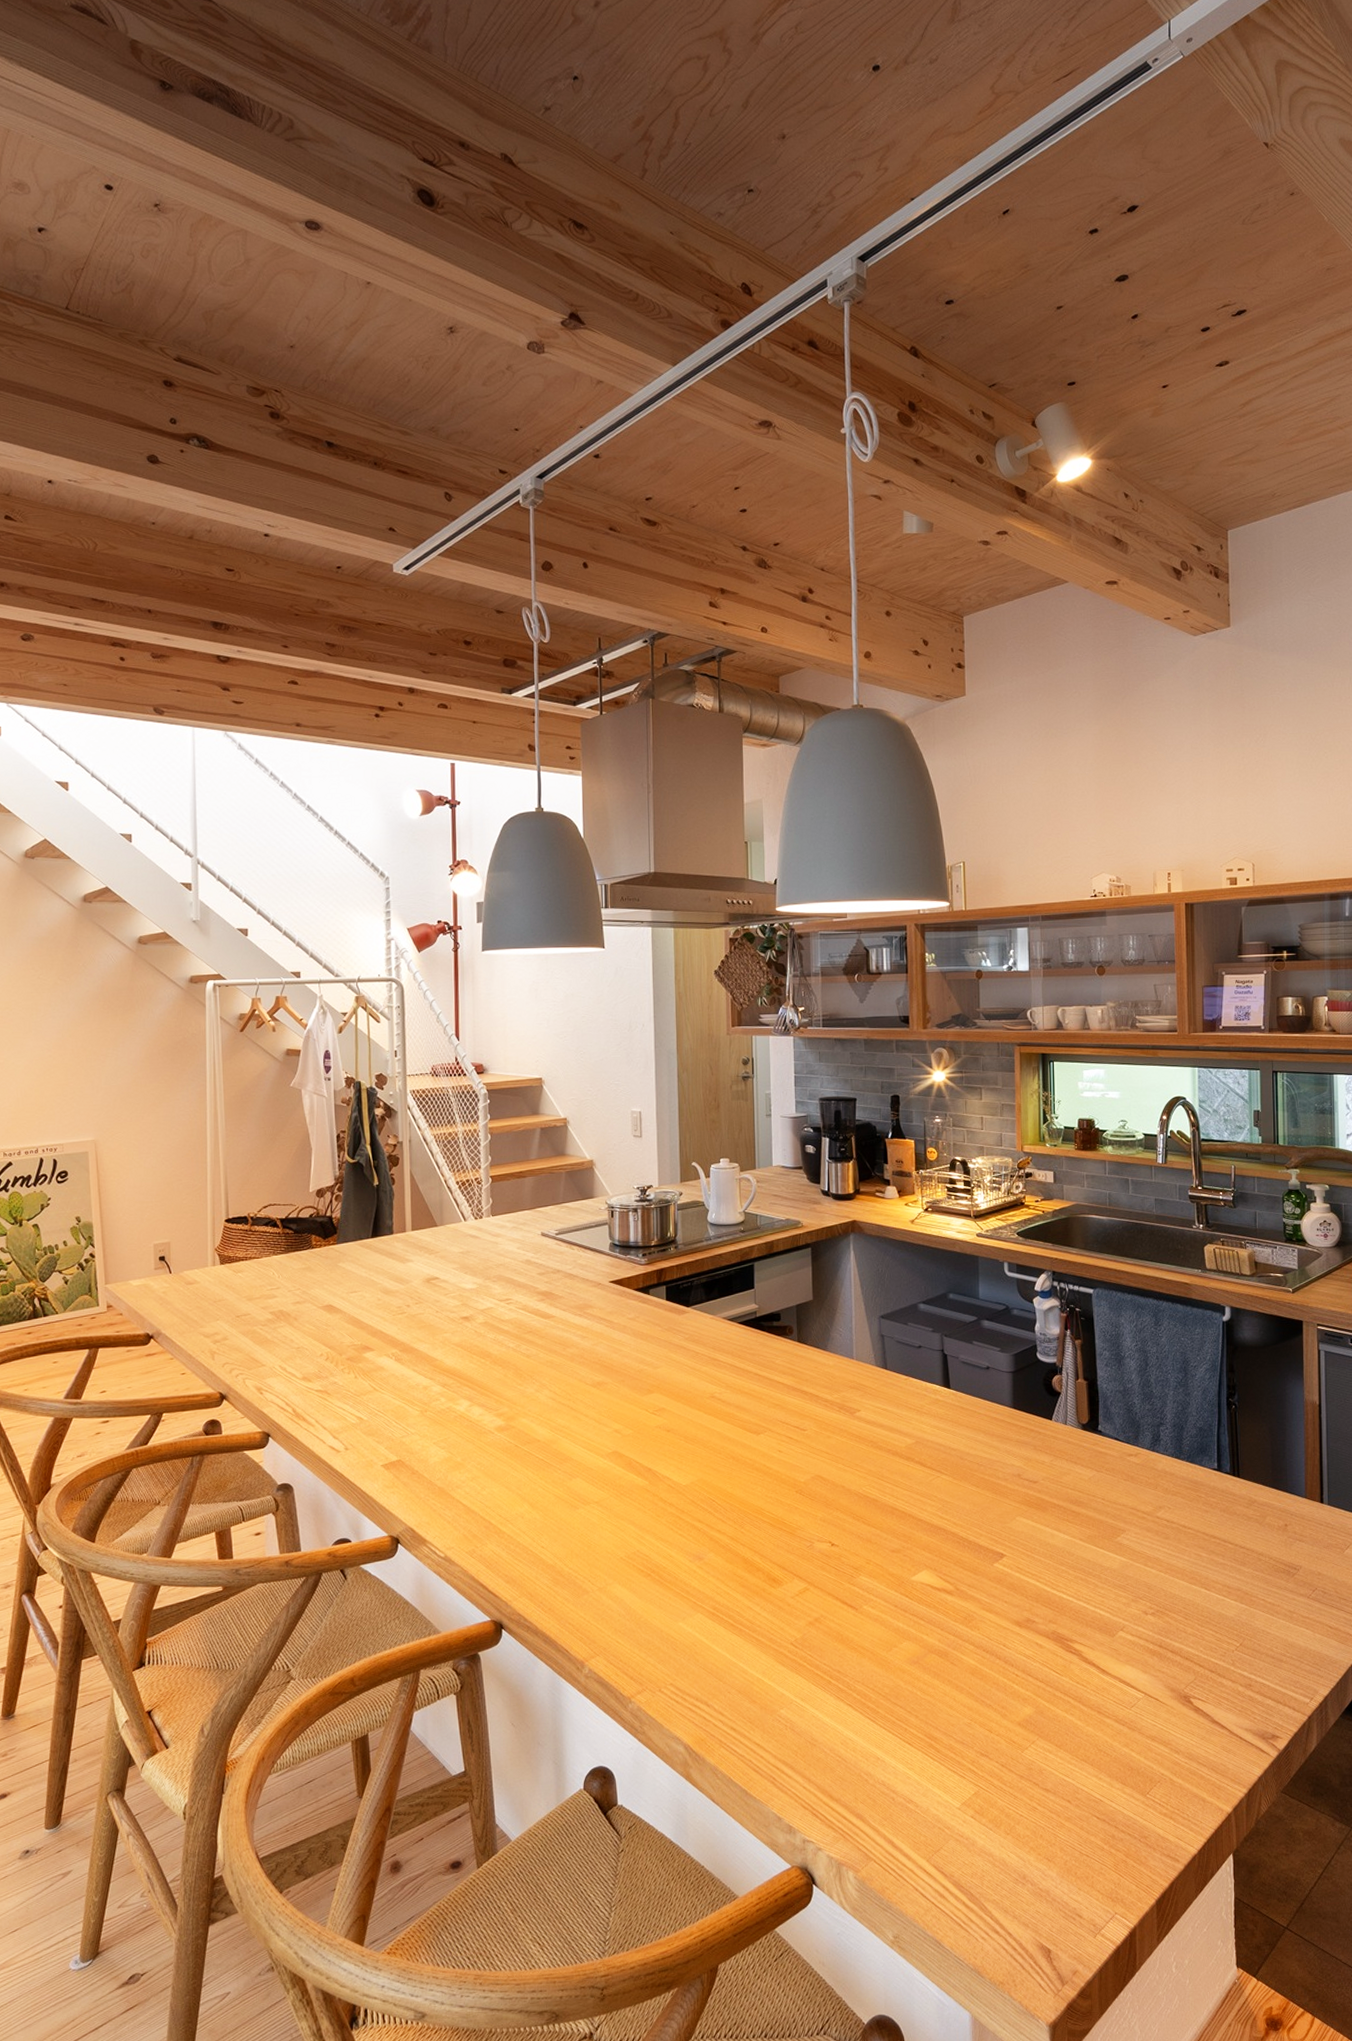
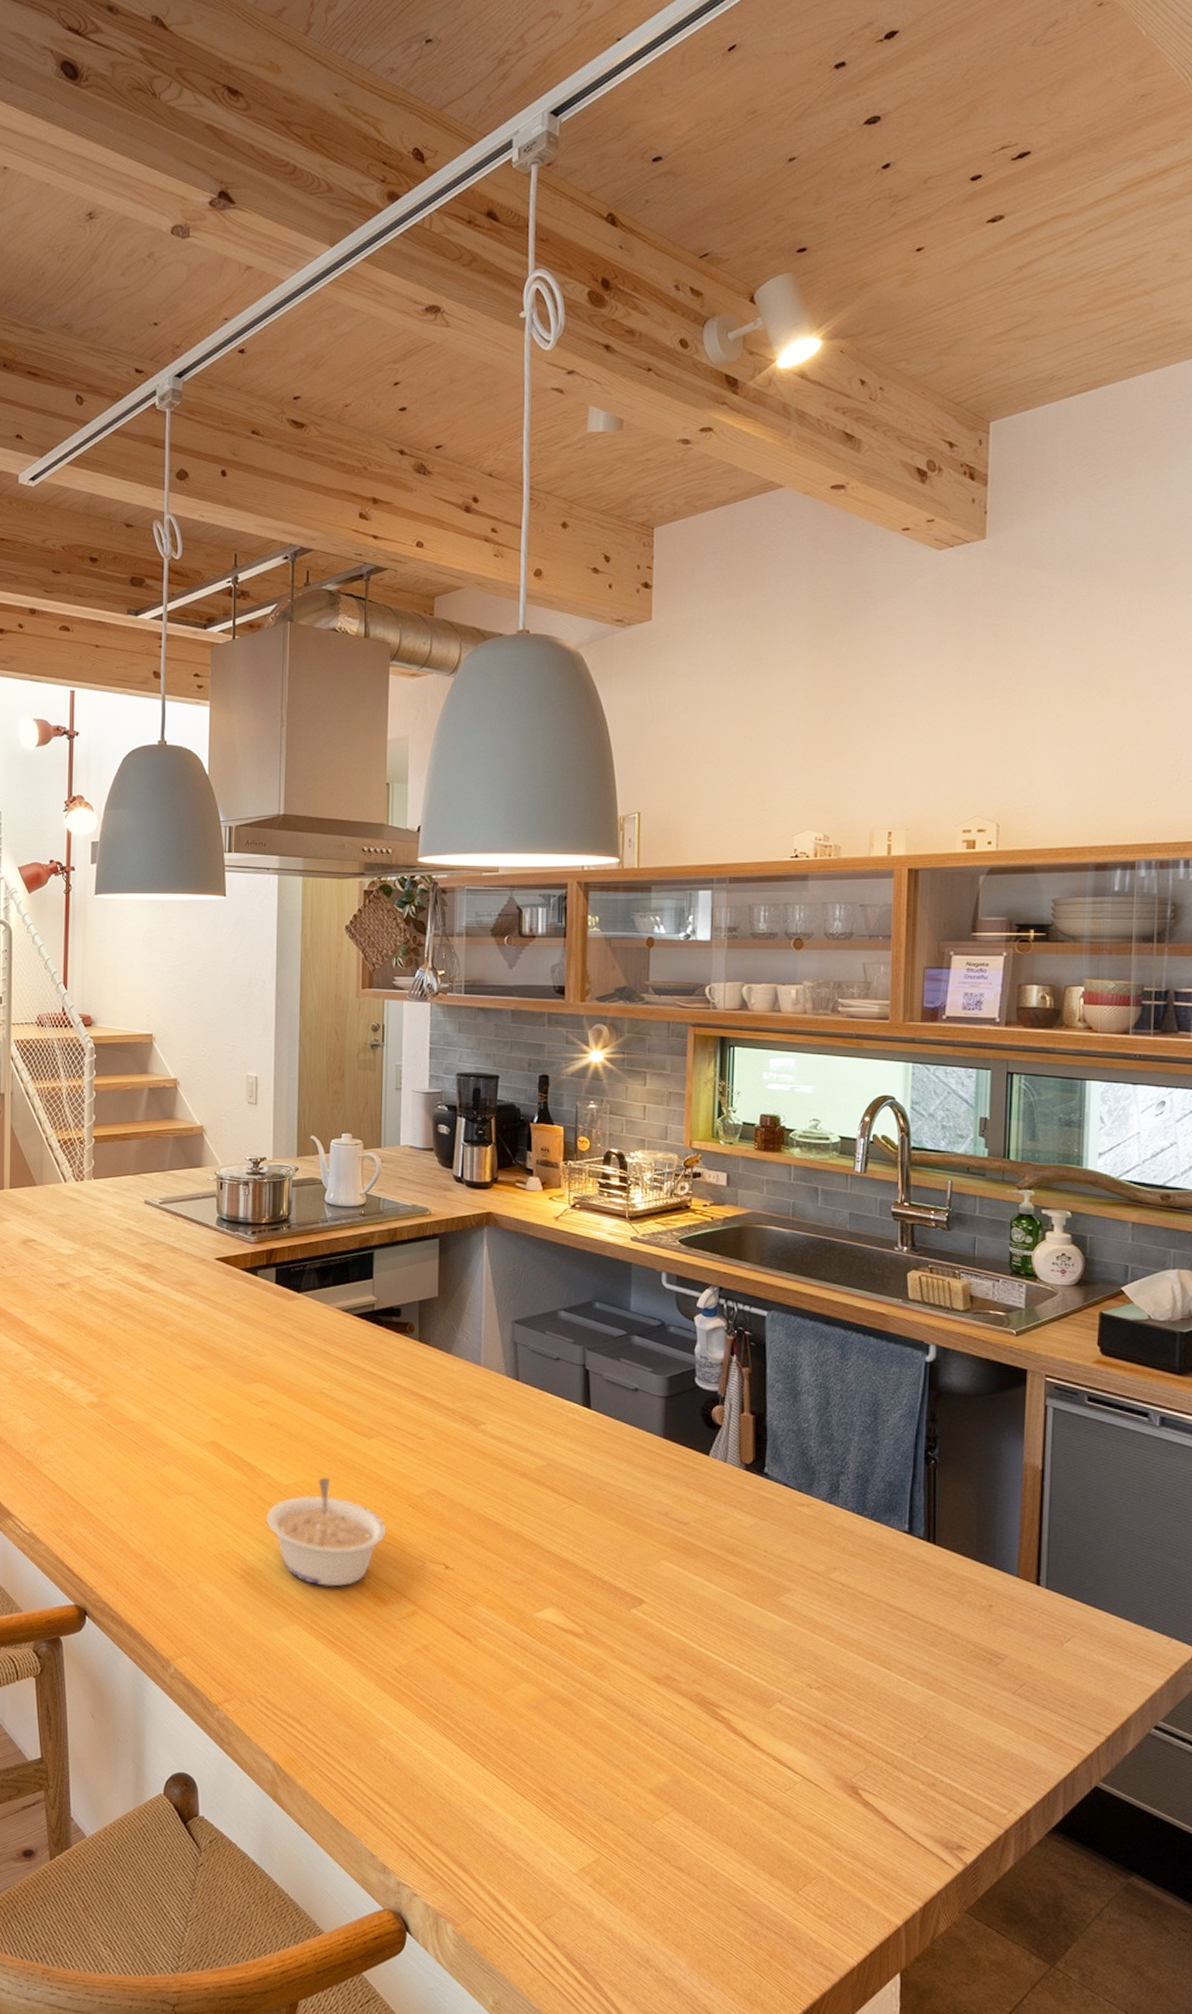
legume: none [668,1474,777,1575] -> present [266,1477,386,1587]

